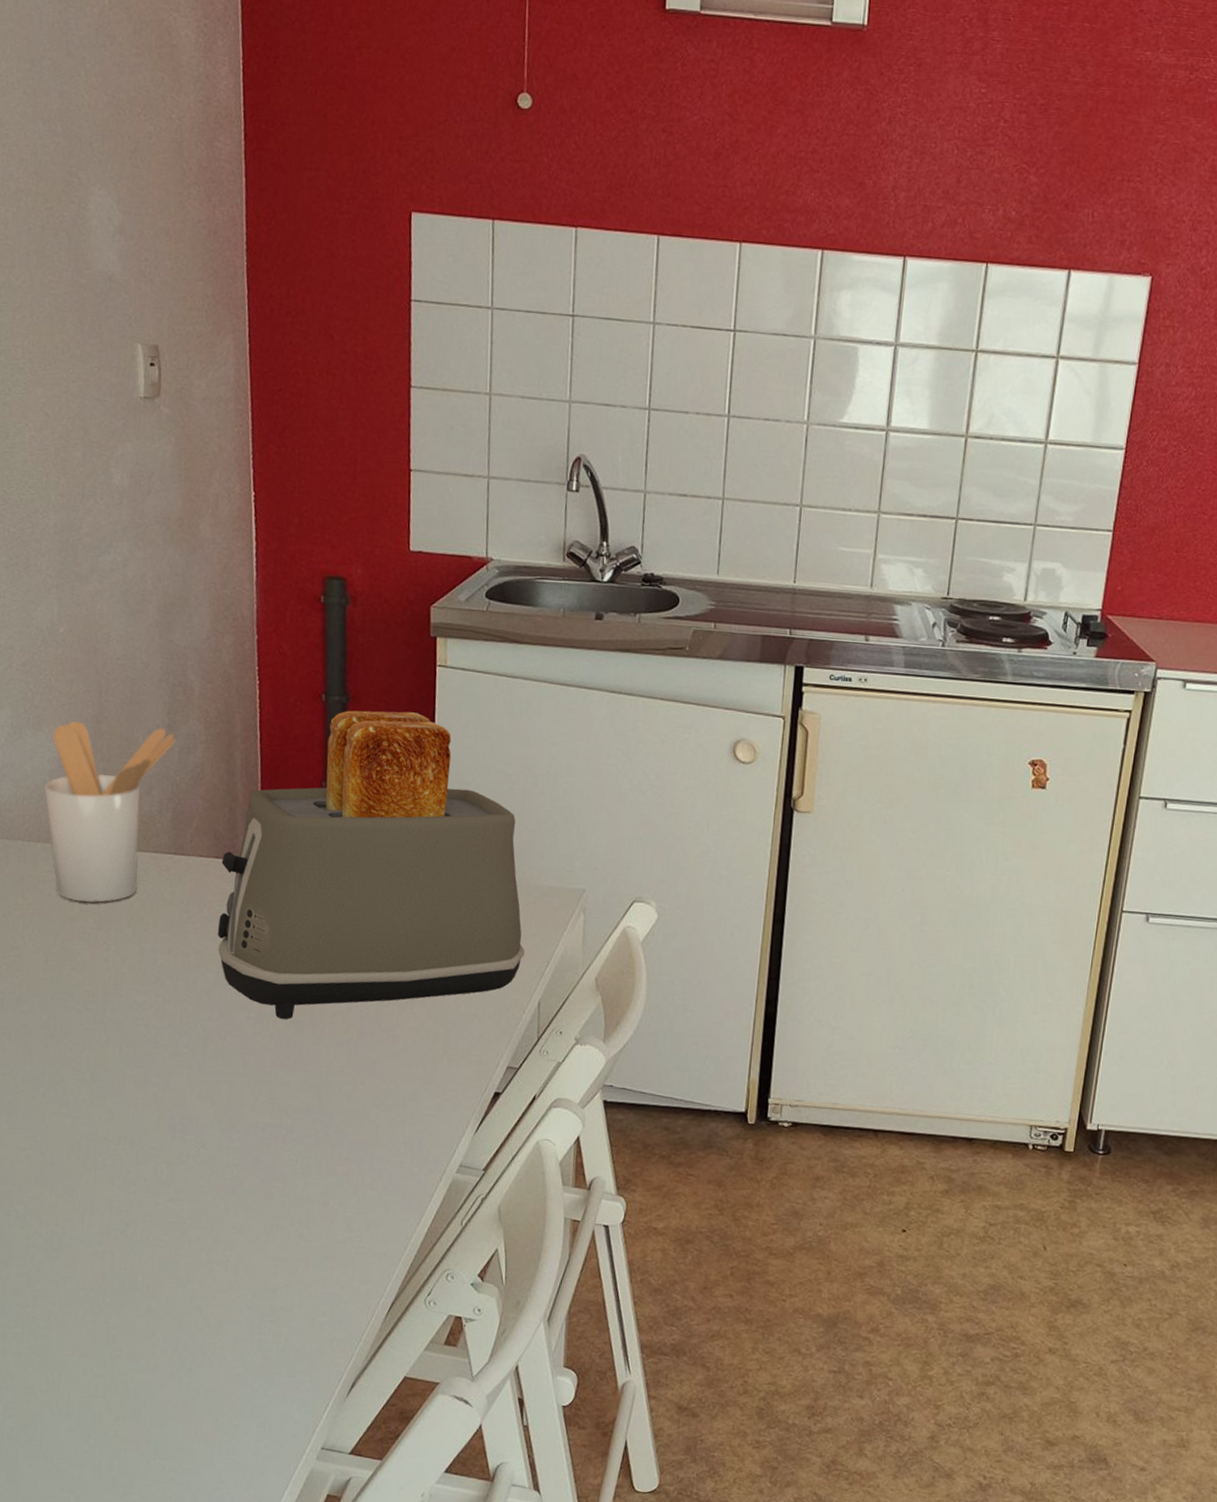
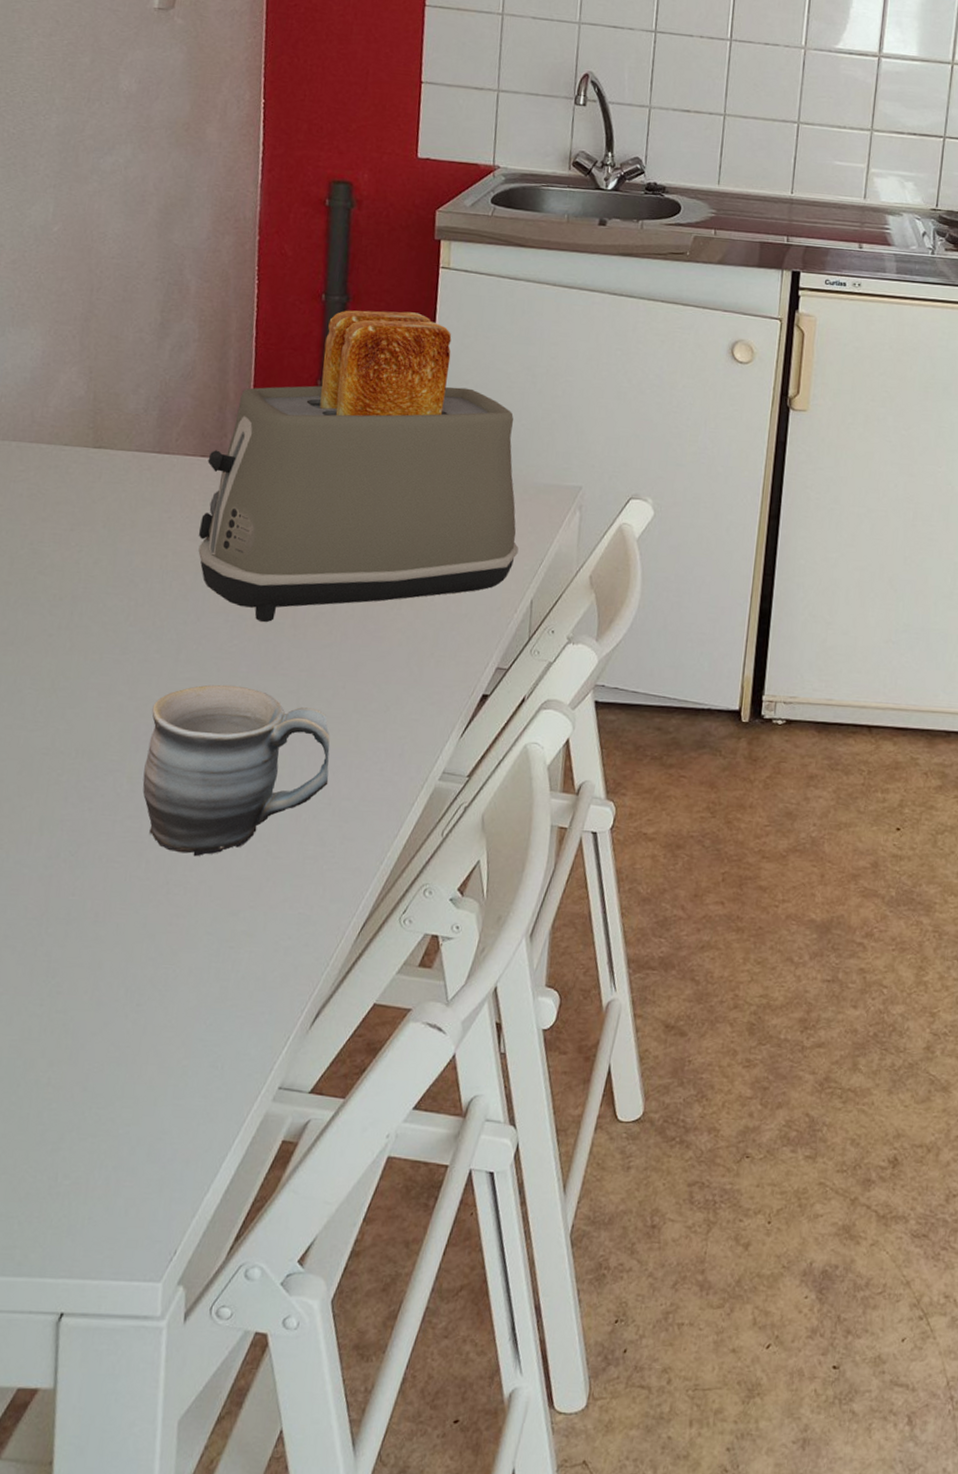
utensil holder: present [44,721,176,903] -> none [24,318,168,503]
mug: none [181,1078,353,1238] -> present [142,684,330,857]

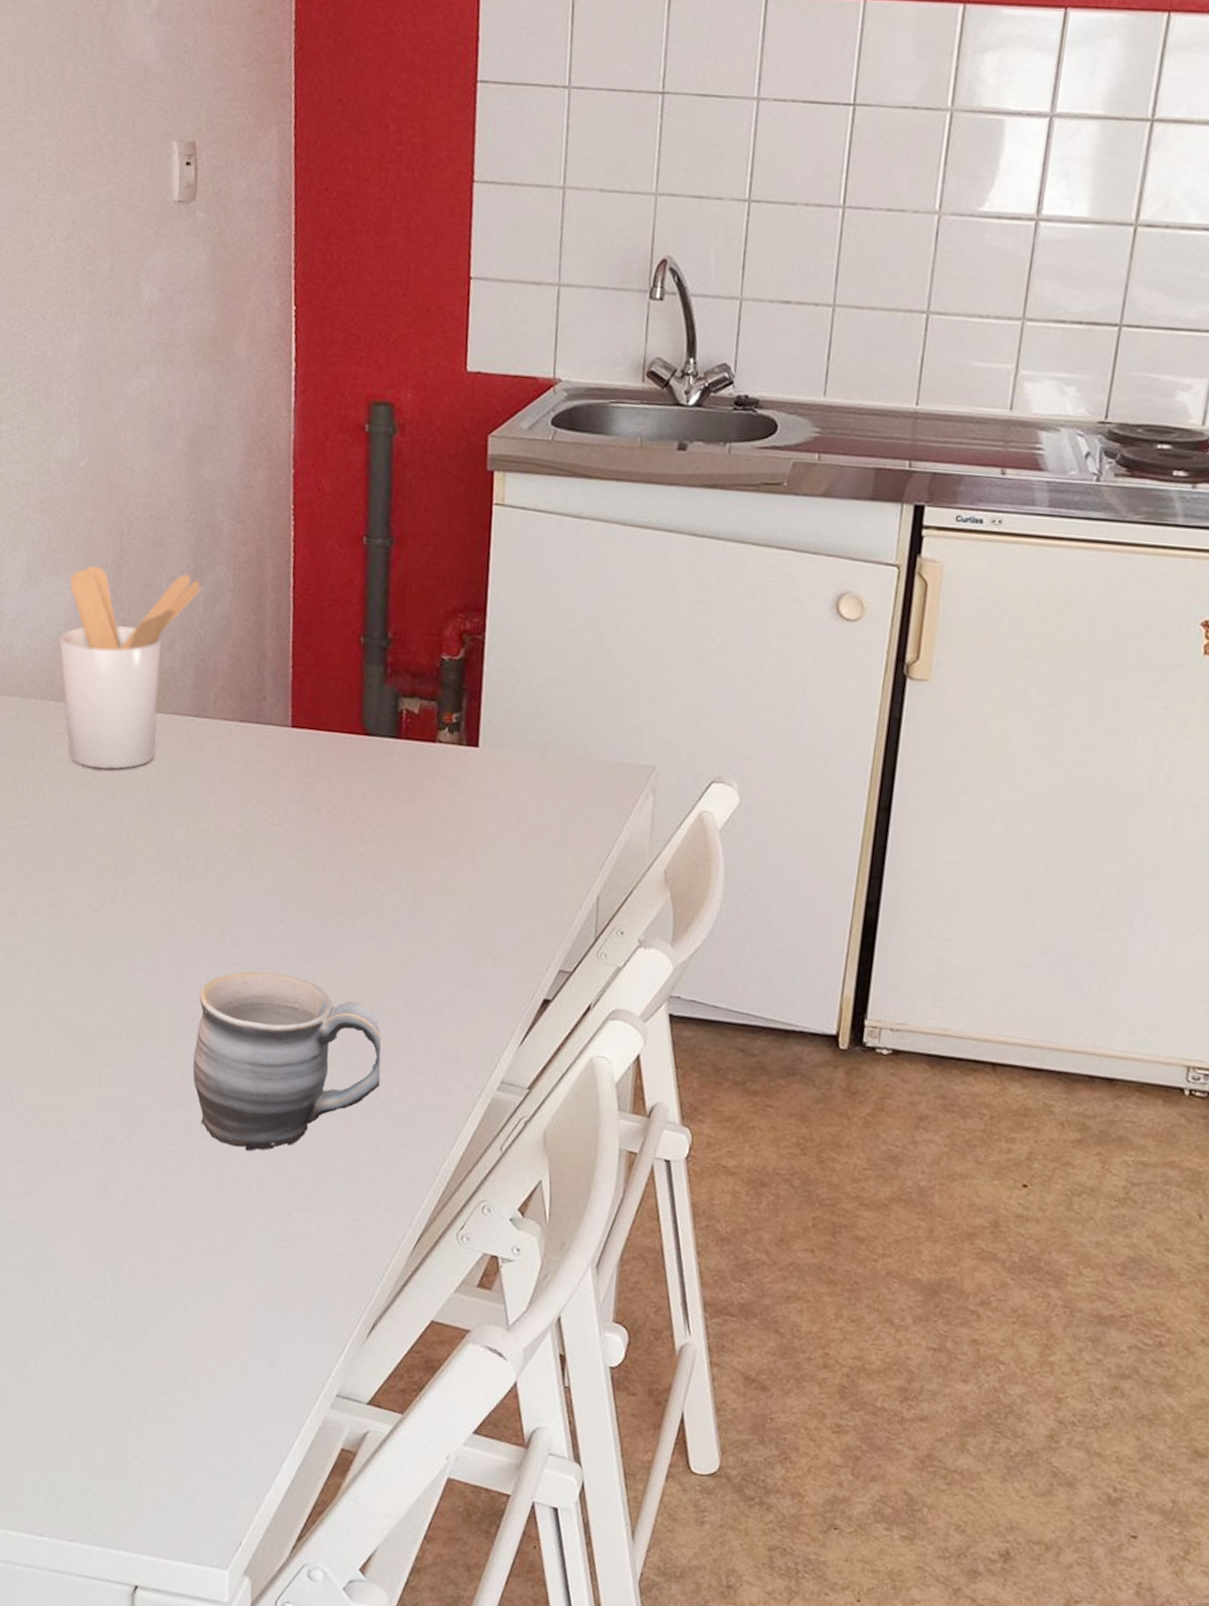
utensil holder: none [24,318,168,503] -> present [59,565,202,769]
toaster: present [198,310,519,623] -> none [239,555,584,907]

